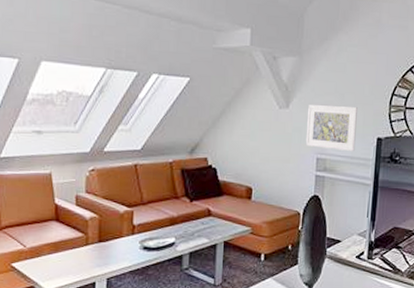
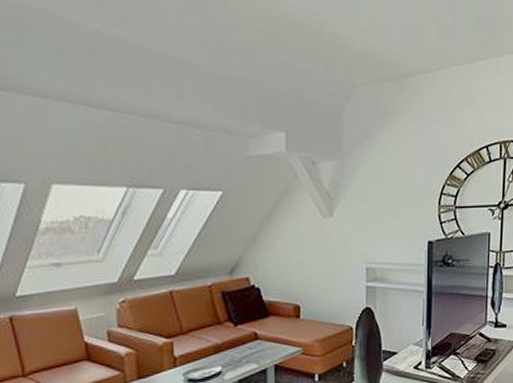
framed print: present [305,105,357,152] -> none [353,210,406,259]

